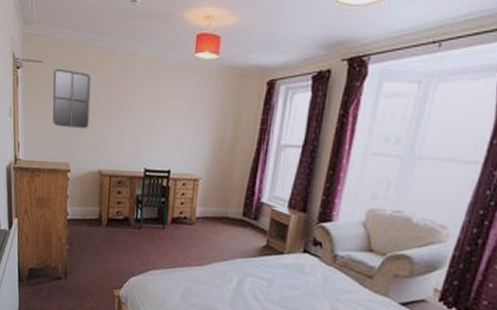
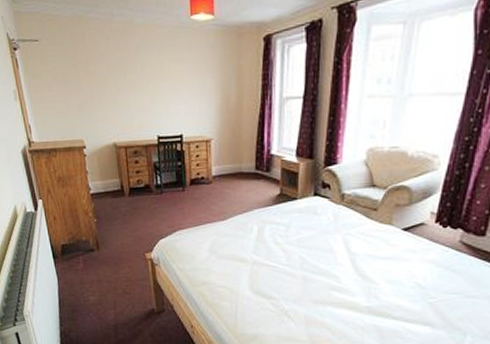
home mirror: present [52,68,91,130] -> none [52,45,97,105]

